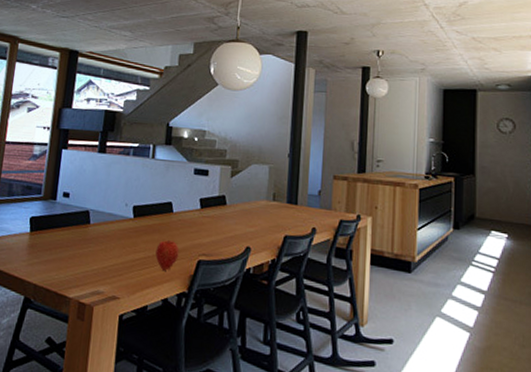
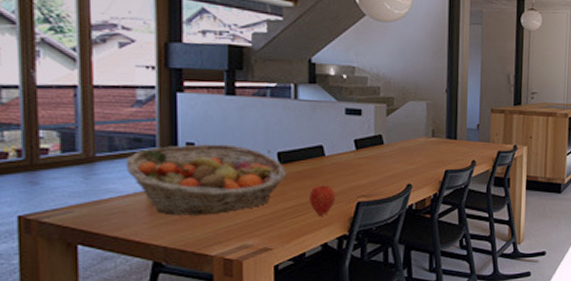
fruit basket: none [17,194,140,259] -> present [125,144,287,216]

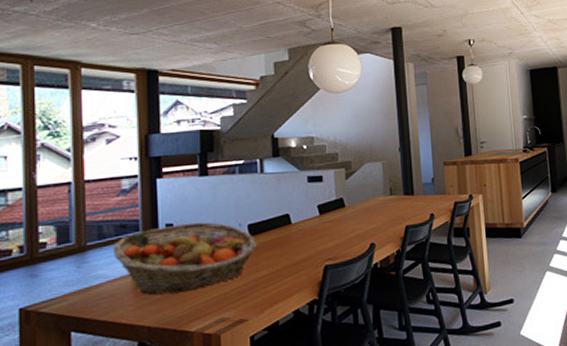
apple: present [309,185,336,216] -> none [279,252,304,283]

